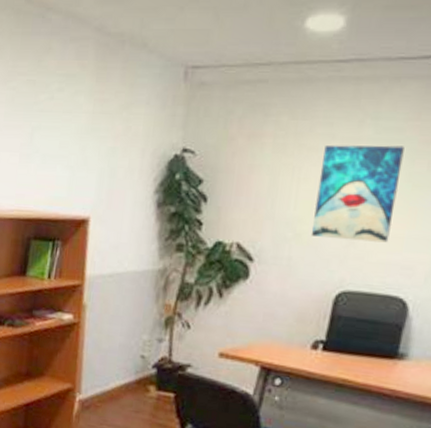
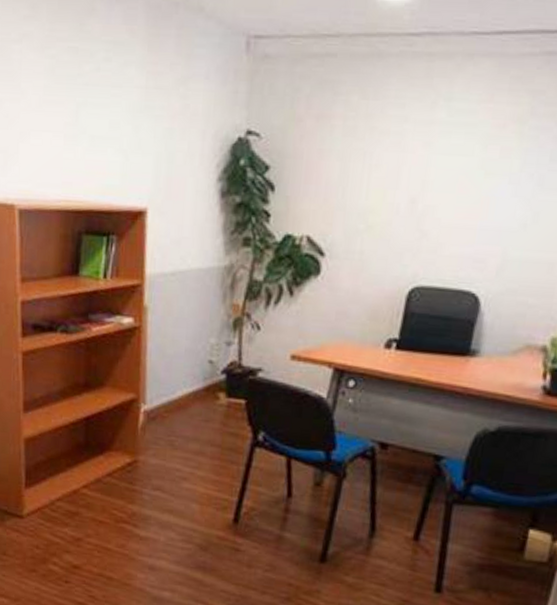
wall art: present [311,145,405,243] -> none [383,128,477,235]

